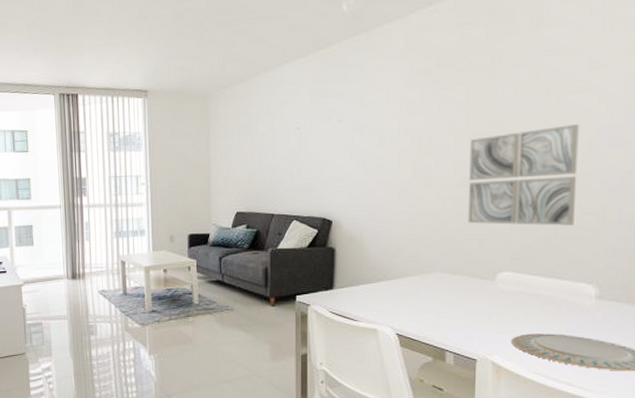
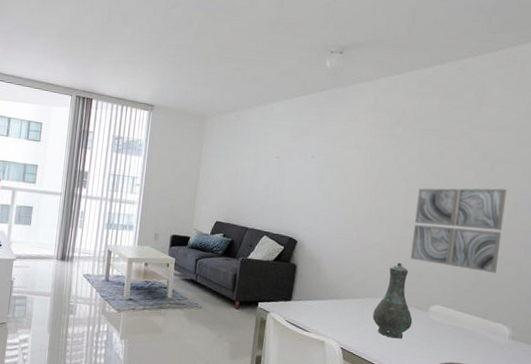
vase: none [430,229,477,316] -> present [372,262,413,339]

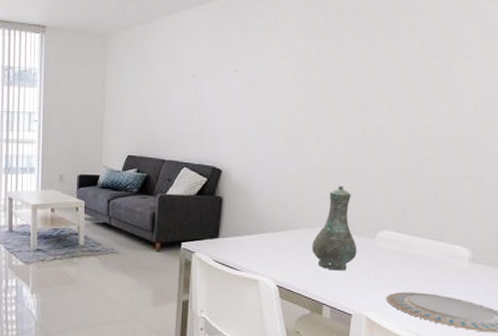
wall art: present [410,188,507,273] -> none [353,90,466,189]

